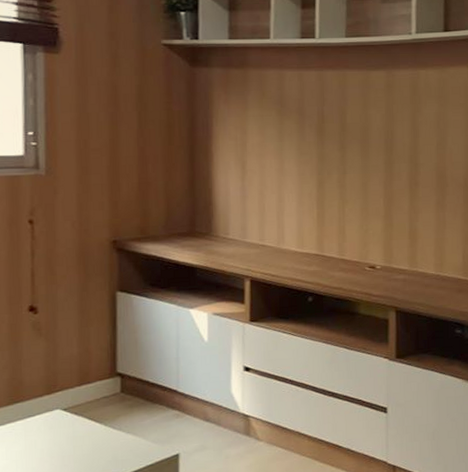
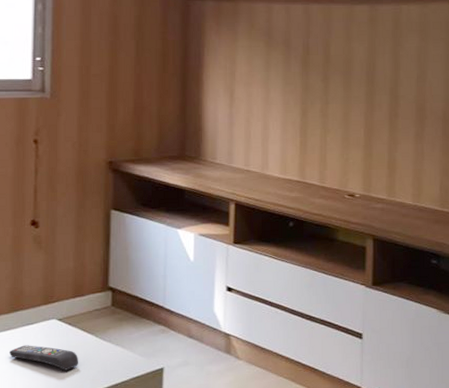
remote control: none [10,438,86,463] -> present [10,345,78,371]

